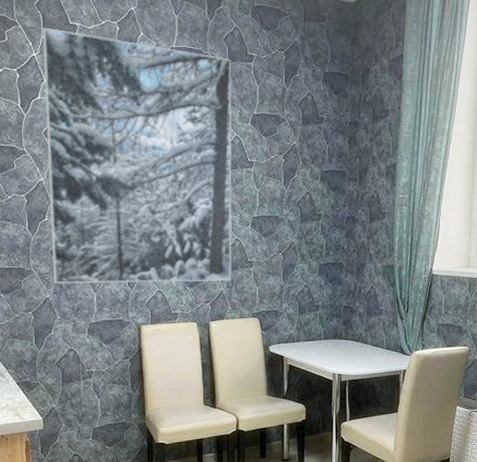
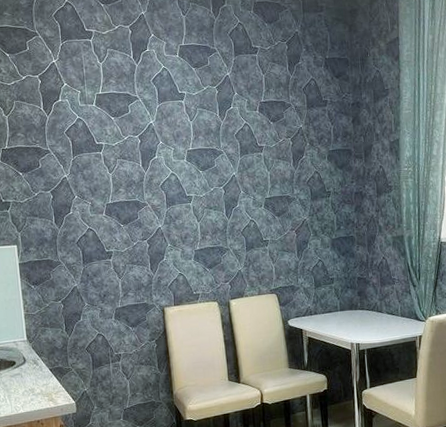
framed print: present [42,27,232,284] -> none [61,35,248,273]

